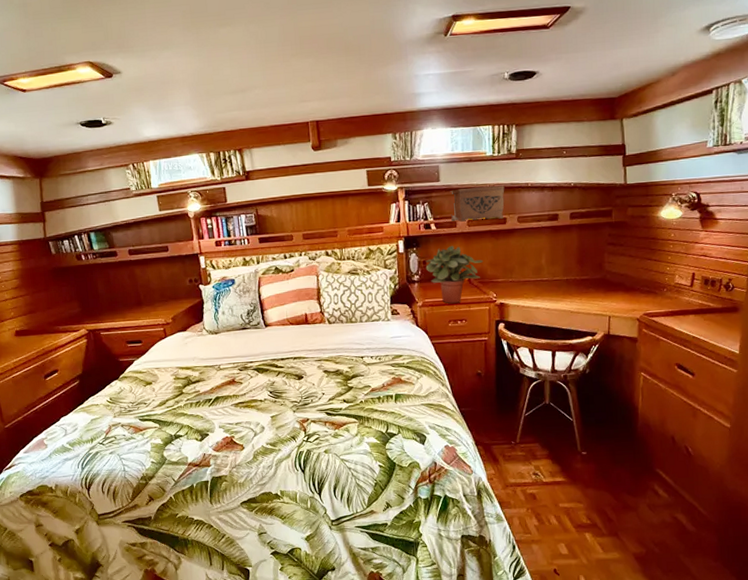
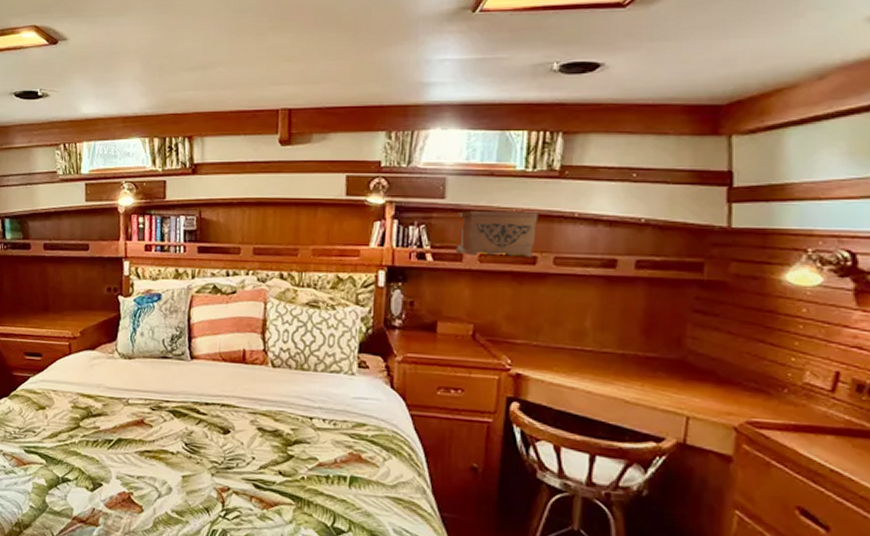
potted plant: present [425,246,483,304] -> none [412,286,497,365]

